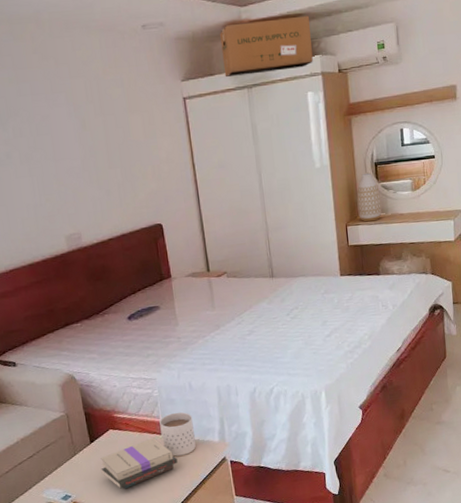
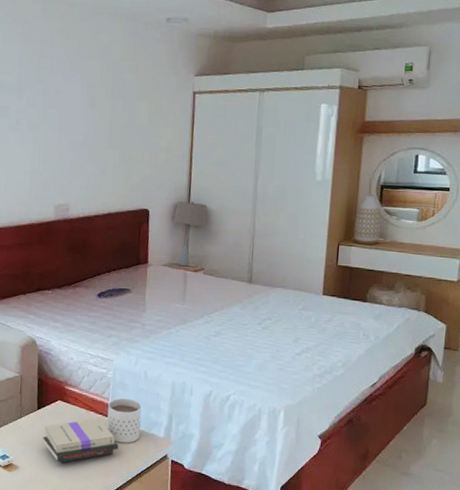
table lamp: none [187,208,221,274] -> present [173,201,208,267]
box: present [220,15,313,78] -> none [239,28,337,79]

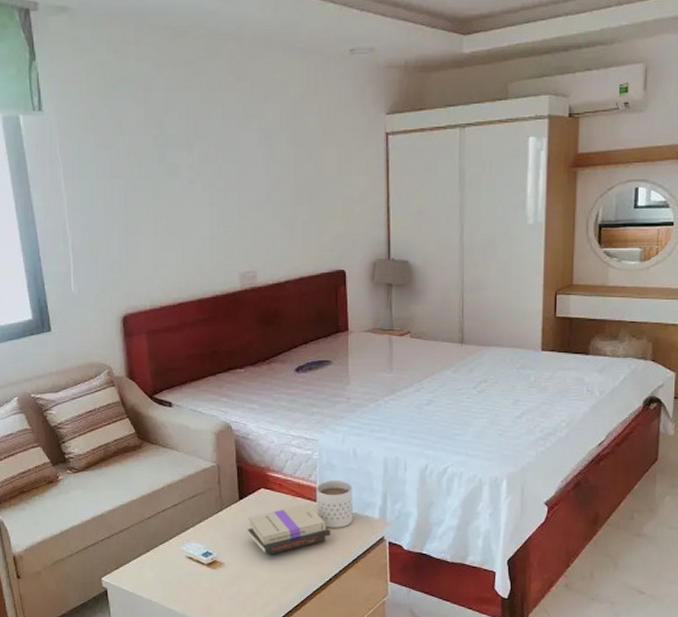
vase: present [353,195,382,245] -> none [572,236,601,292]

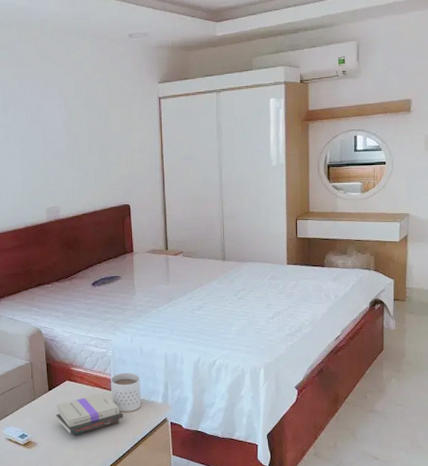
table lamp: present [372,257,410,331] -> none [151,193,181,252]

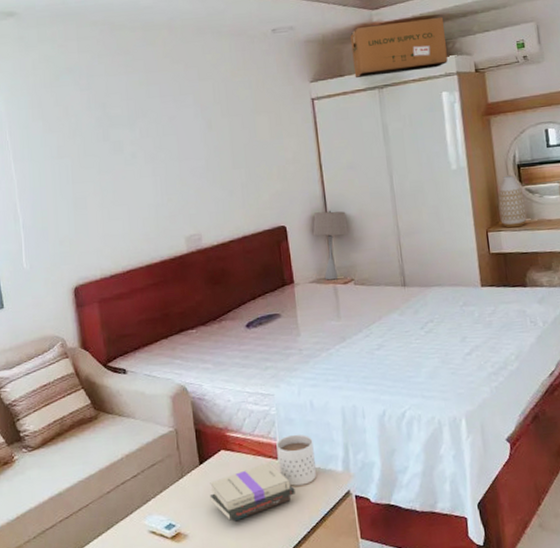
table lamp: none [151,193,181,252] -> present [312,210,348,280]
box: none [196,32,278,82] -> present [350,17,448,79]
vase: none [308,174,331,218] -> present [497,176,527,228]

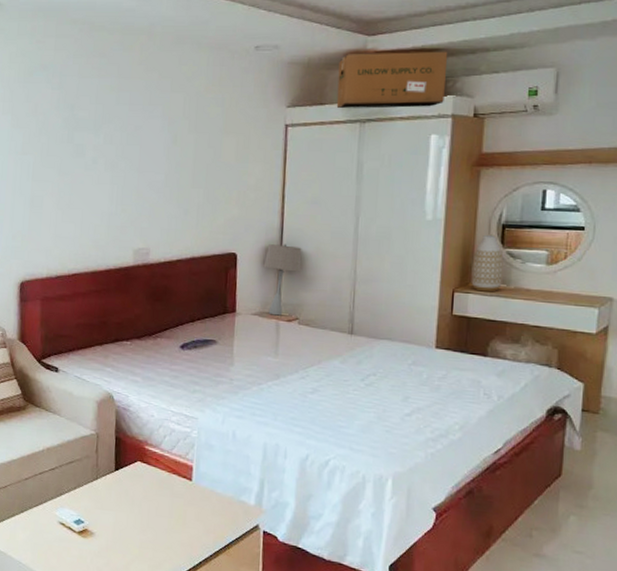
books: present [209,462,295,522] -> none [120,482,204,531]
mug: present [276,434,317,486] -> none [191,460,230,511]

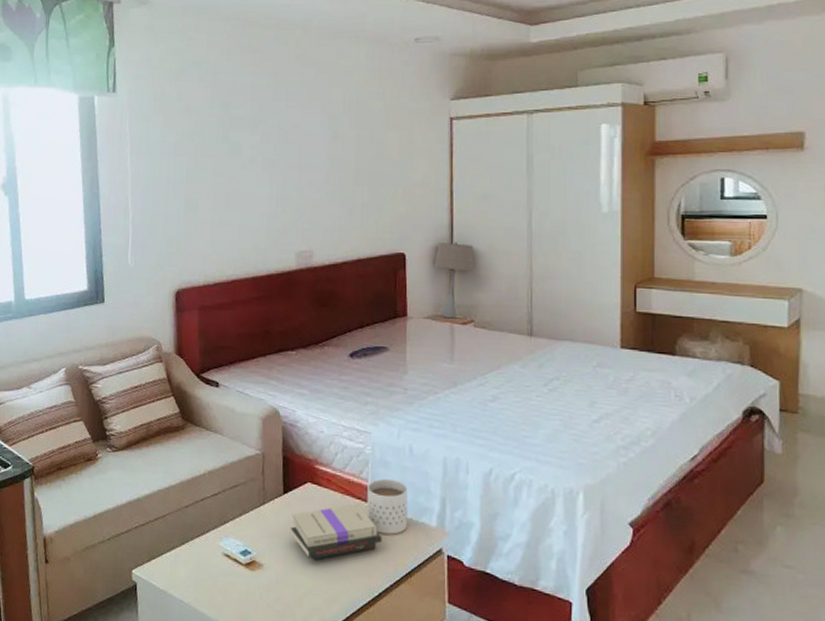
books: none [120,482,204,531] -> present [290,503,382,560]
mug: none [191,460,230,511] -> present [367,478,408,535]
box: present [336,51,448,109] -> none [502,39,614,100]
vase: present [471,235,504,292] -> none [653,227,686,287]

